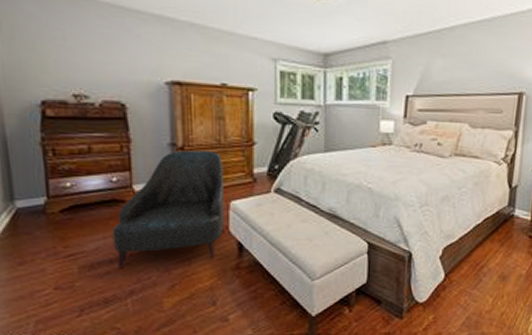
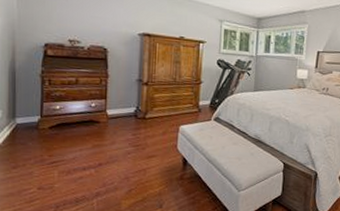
armchair: present [112,150,224,270] -> none [87,85,177,176]

